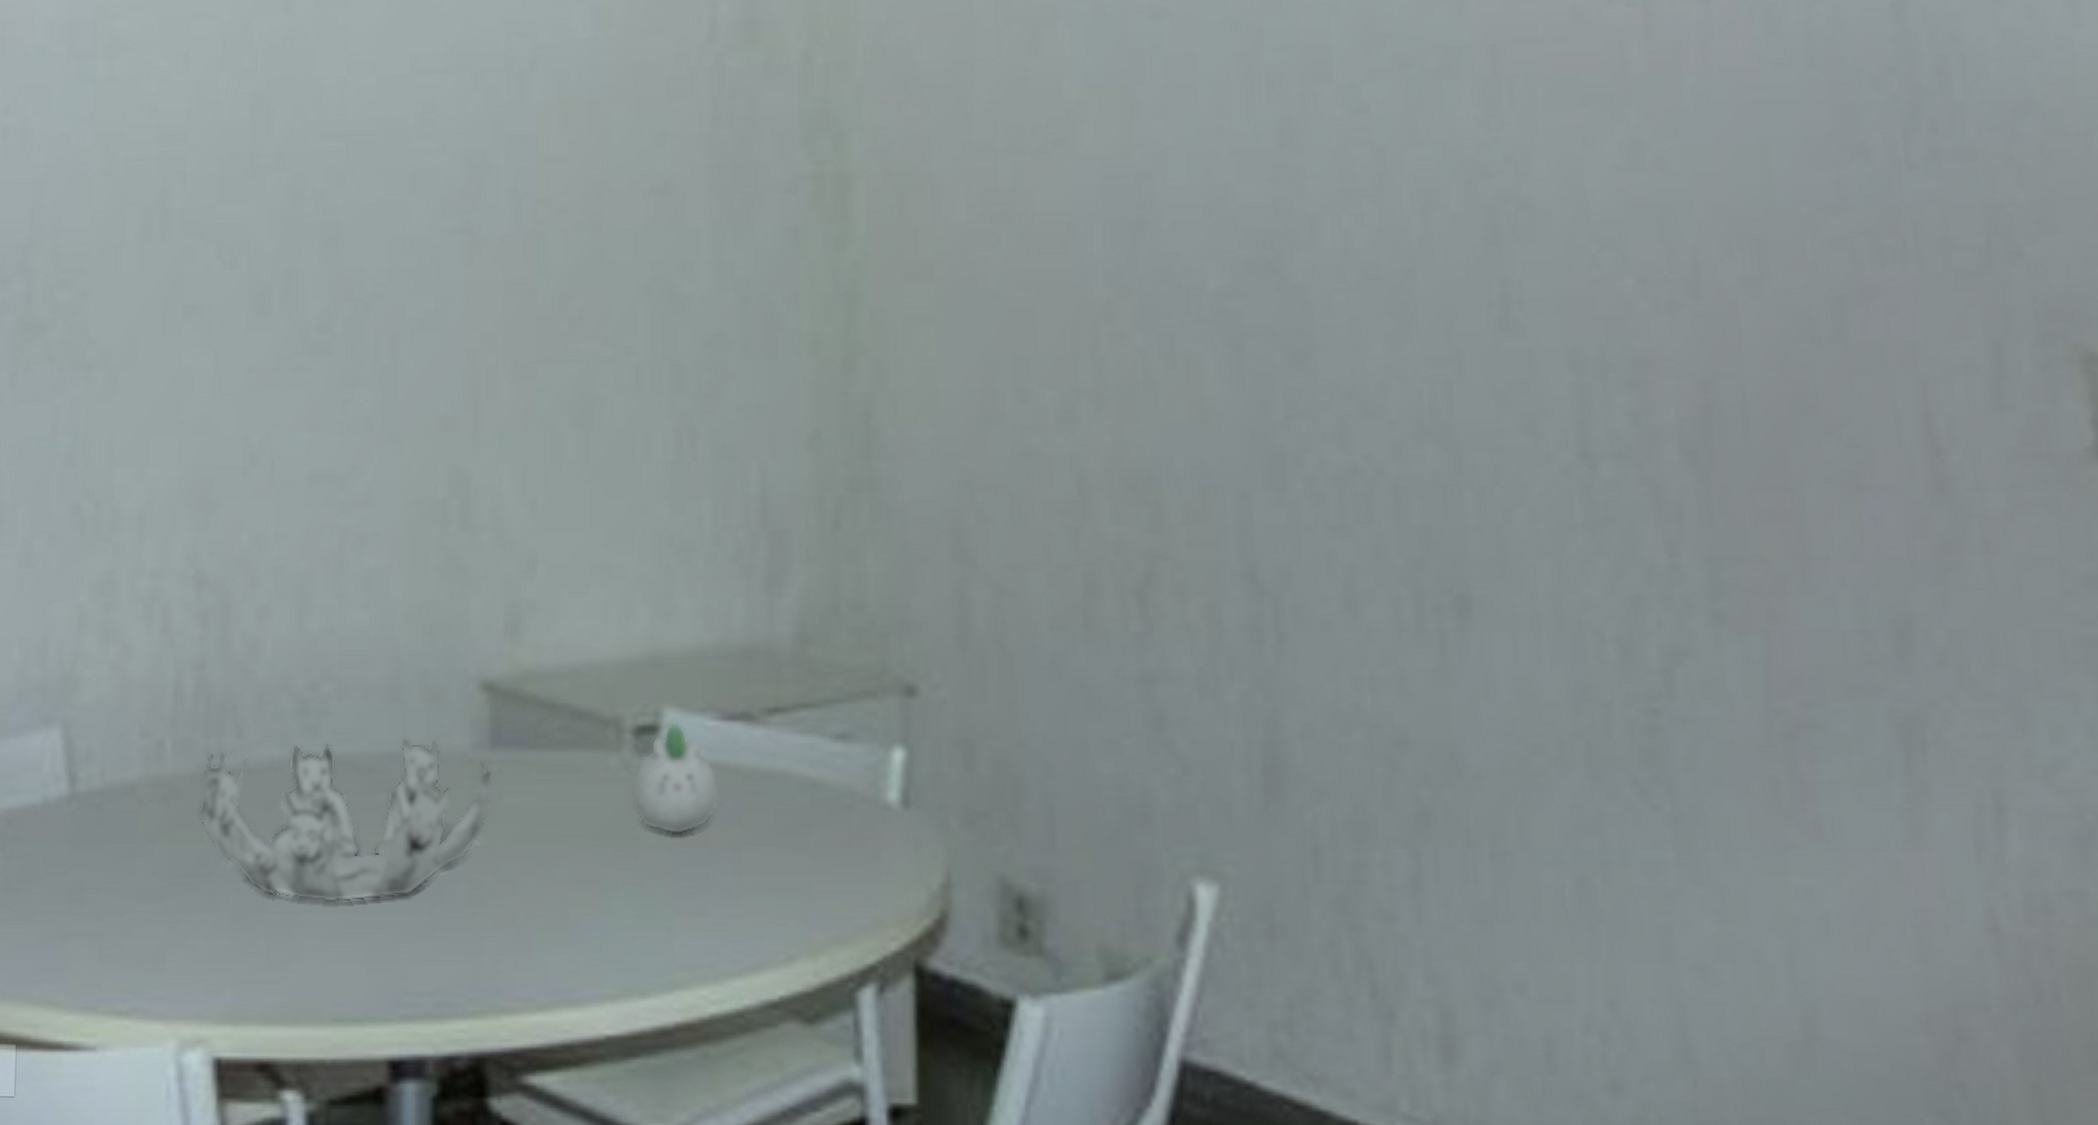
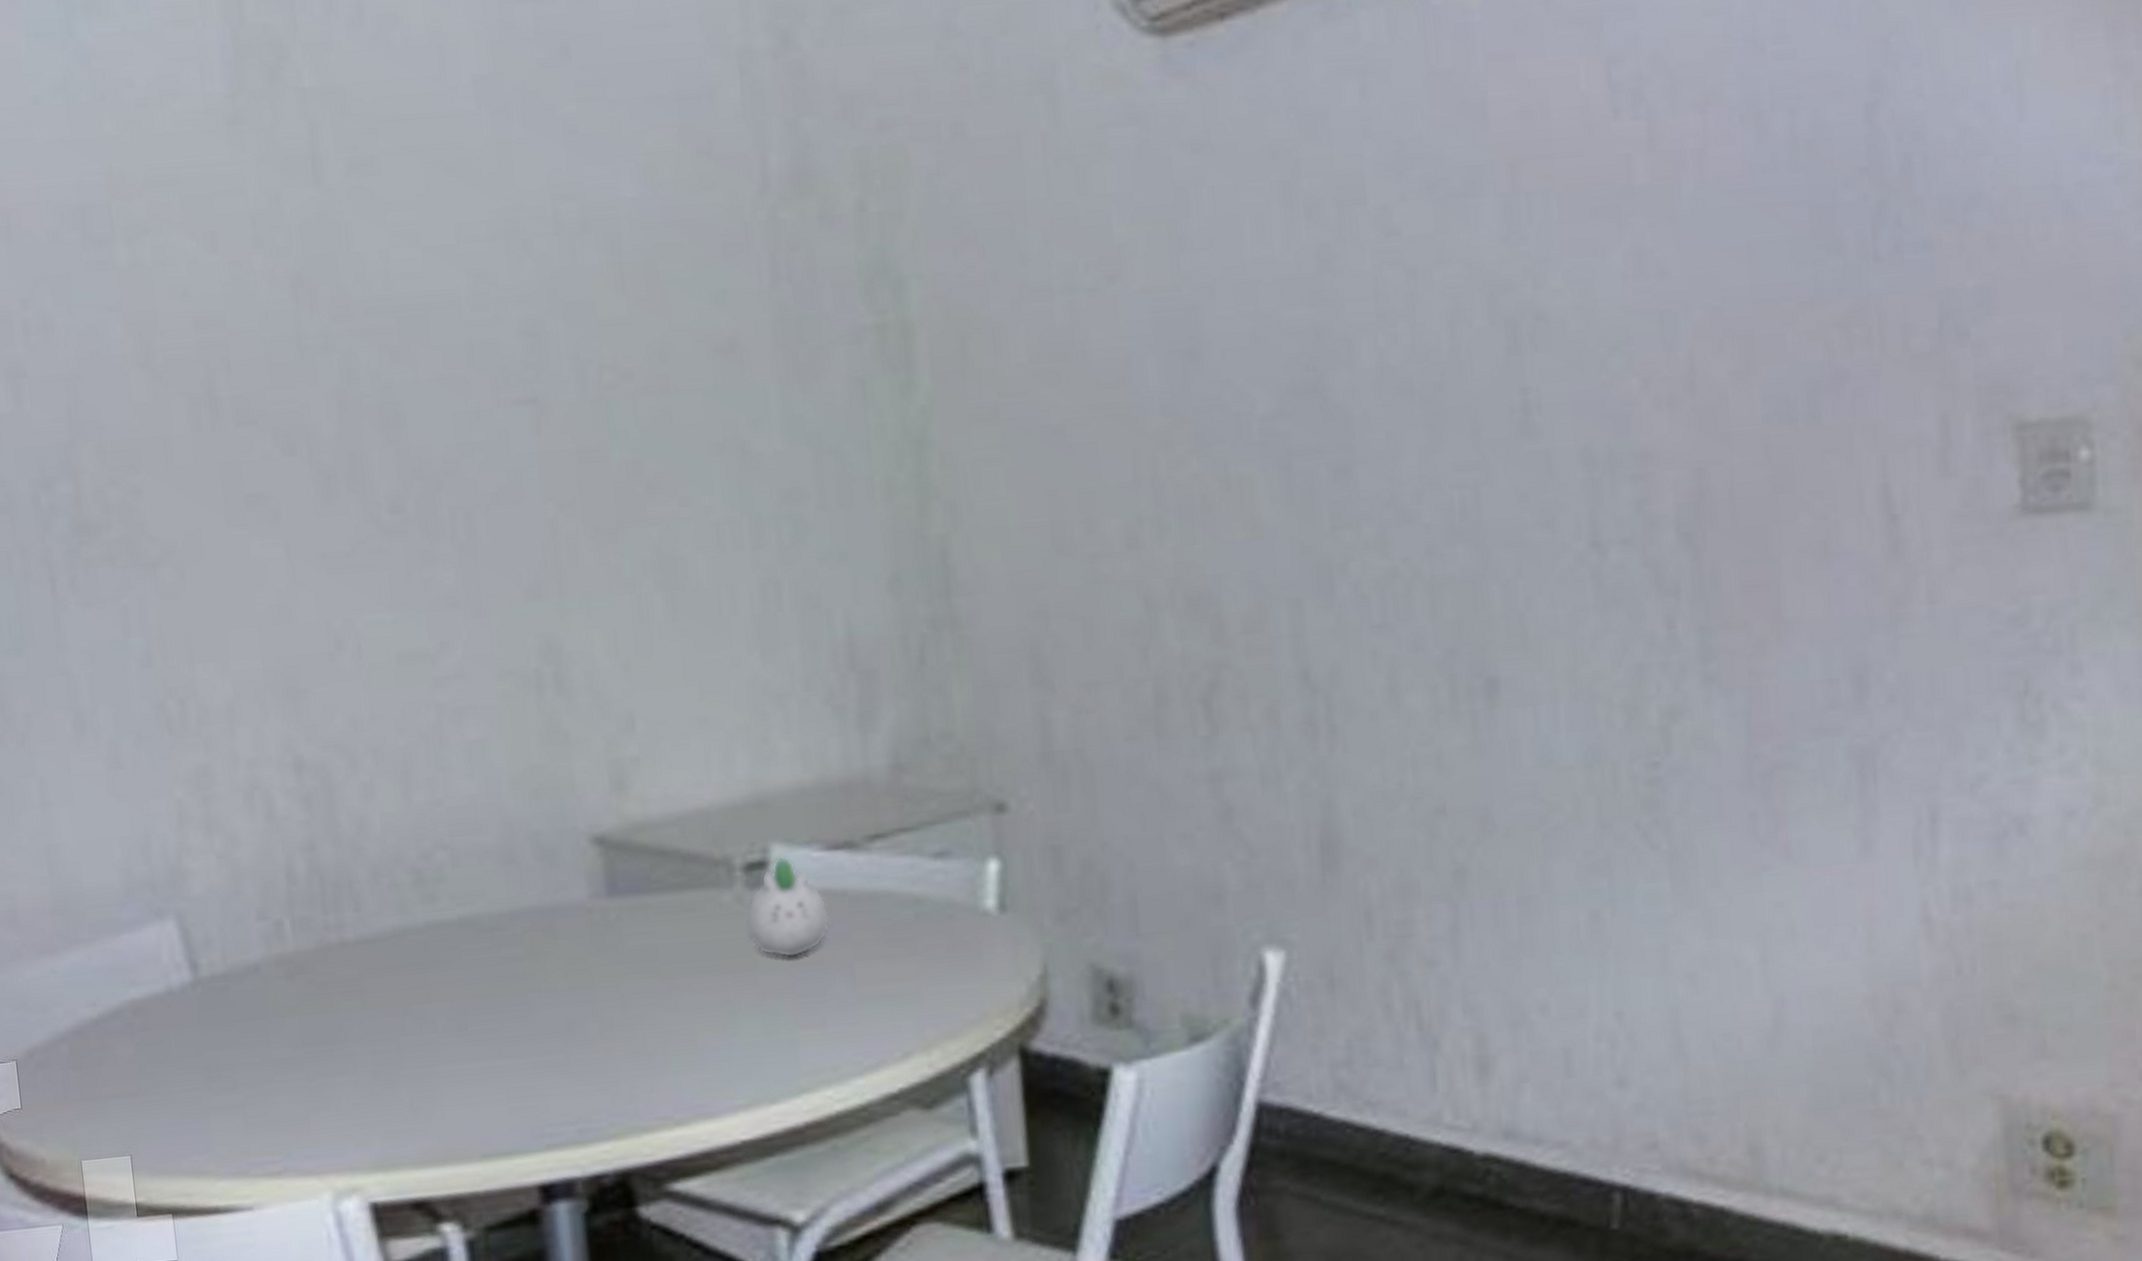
decorative bowl: present [199,738,493,903] -> none [324,893,614,1054]

